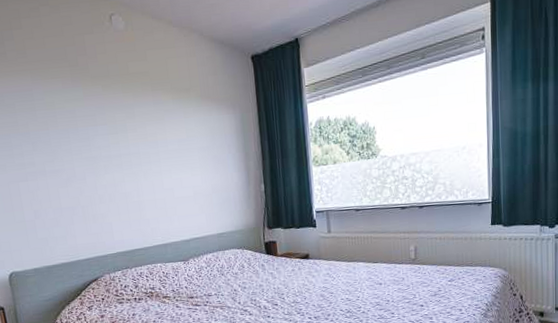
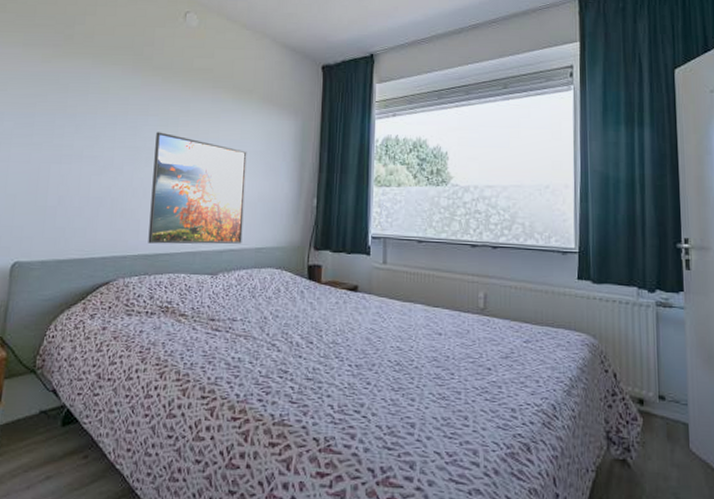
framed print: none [108,140,205,242] -> present [148,132,247,245]

